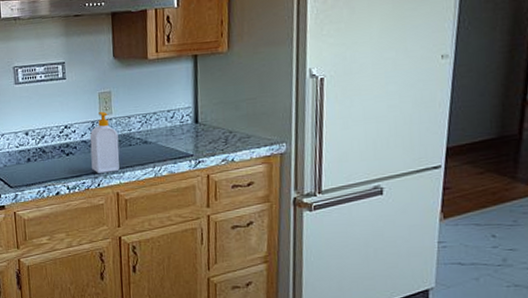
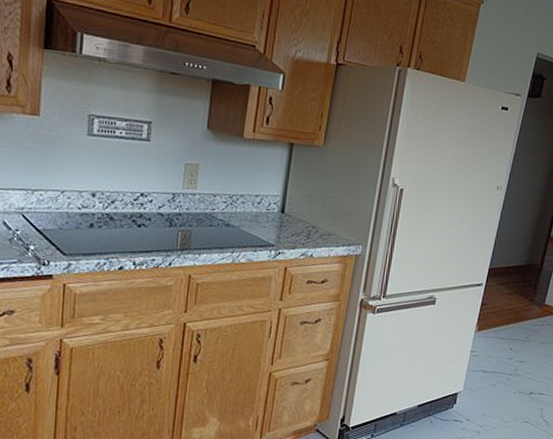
soap bottle: present [89,112,120,173] -> none [165,185,200,252]

